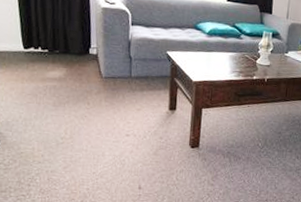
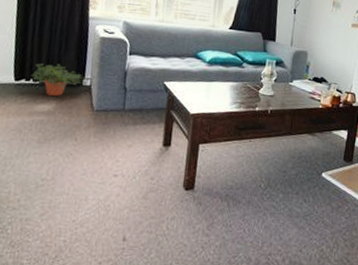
potted plant: none [38,32,95,64] -> present [30,63,89,97]

